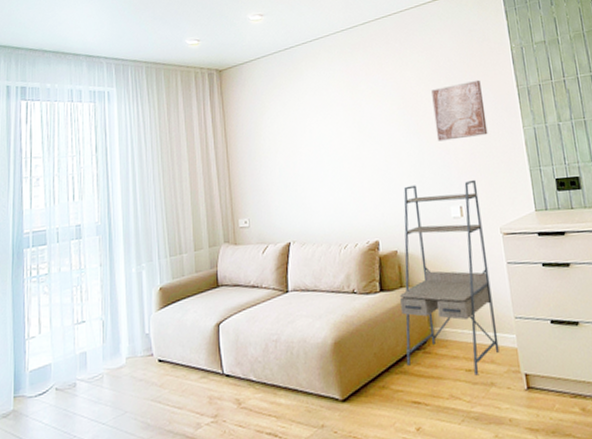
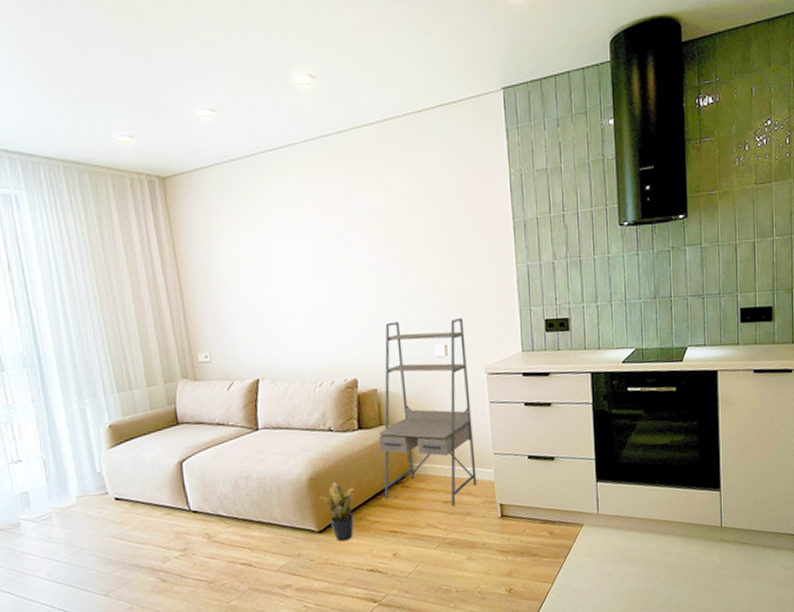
potted plant: none [343,346,379,412] -> present [319,482,356,542]
wall art: present [431,79,488,141] -> none [419,208,479,275]

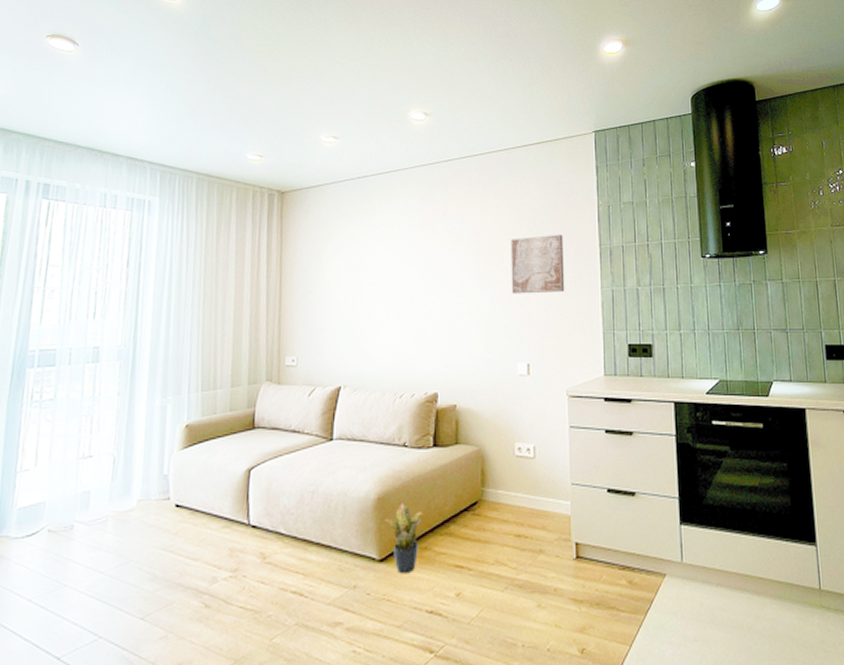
shelving unit: present [379,317,477,507] -> none [453,337,552,542]
wall art: none [419,208,479,275] -> present [511,234,565,294]

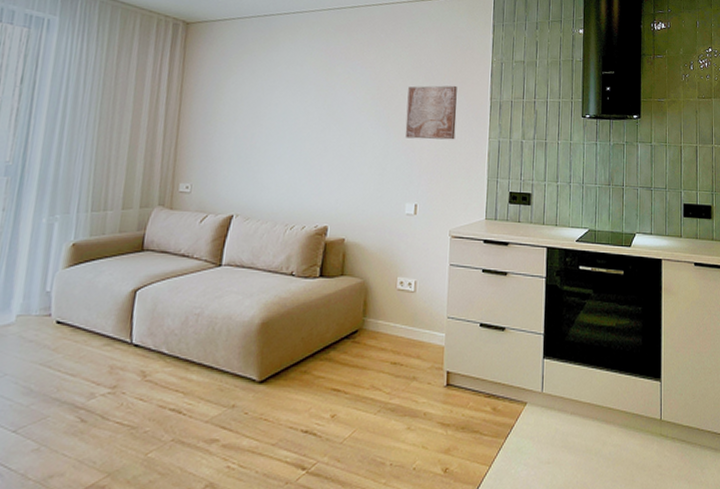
potted plant: present [385,504,424,574] -> none [267,329,306,396]

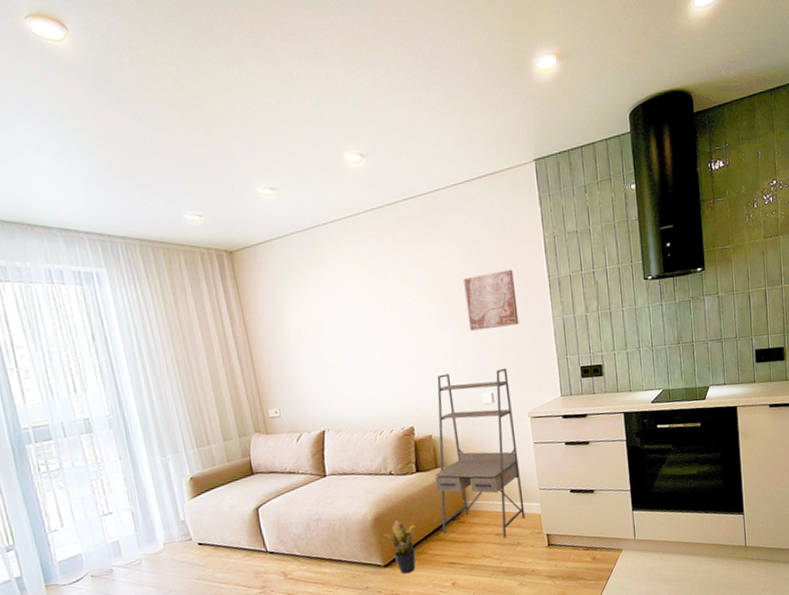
potted plant: none [267,329,306,396] -> present [383,520,417,574]
shelving unit: none [333,176,436,369] -> present [435,368,525,538]

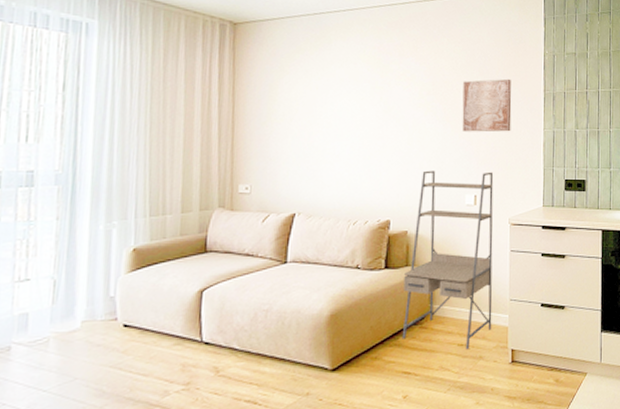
potted plant: present [383,520,417,574] -> none [337,319,375,381]

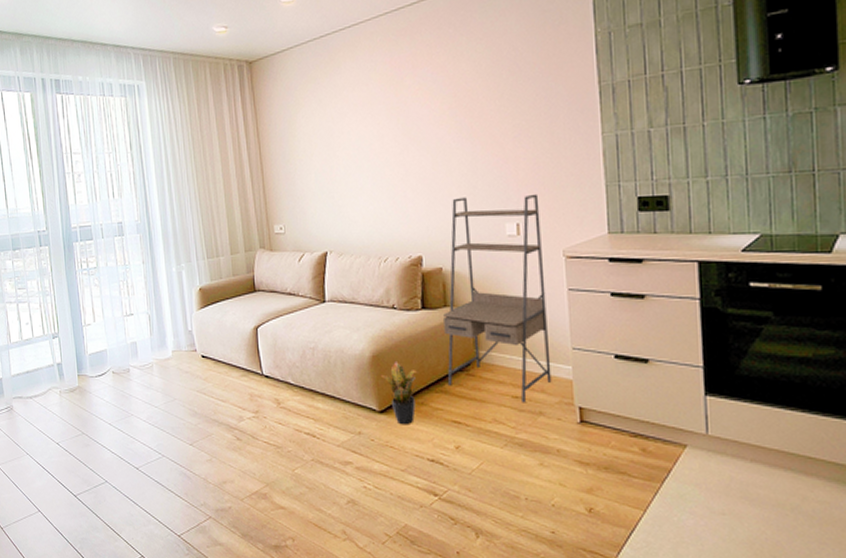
potted plant: none [337,319,375,381] -> present [381,362,418,425]
wall art: present [462,78,512,132] -> none [490,74,557,148]

